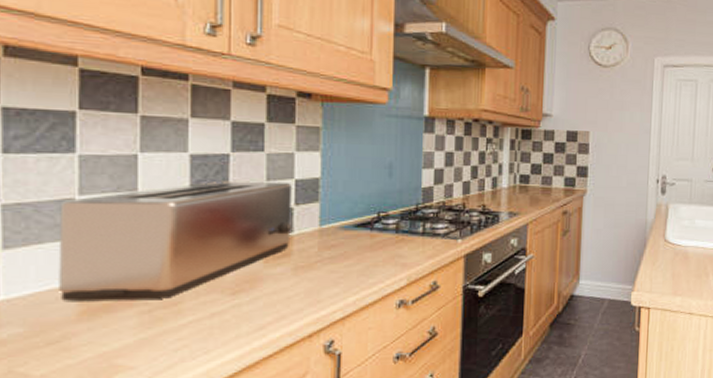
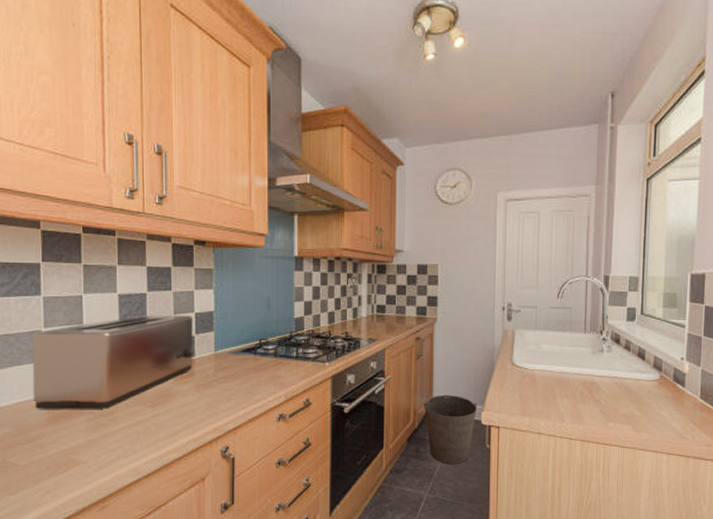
bucket: none [569,274,627,351] -> present [423,394,477,465]

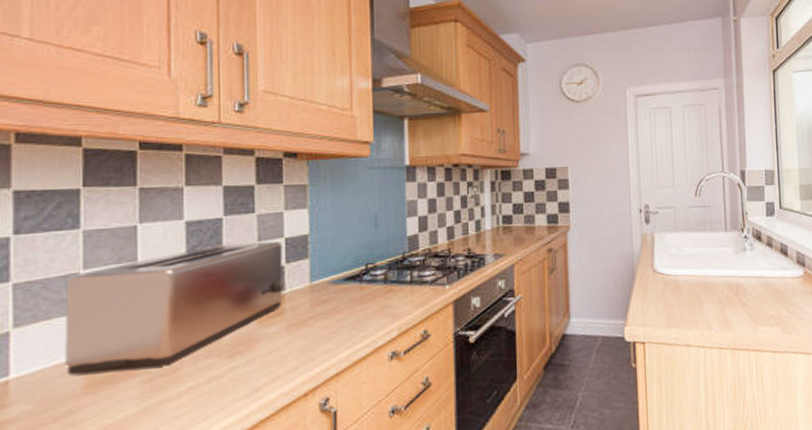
bucket: present [423,394,477,465] -> none [560,310,619,392]

